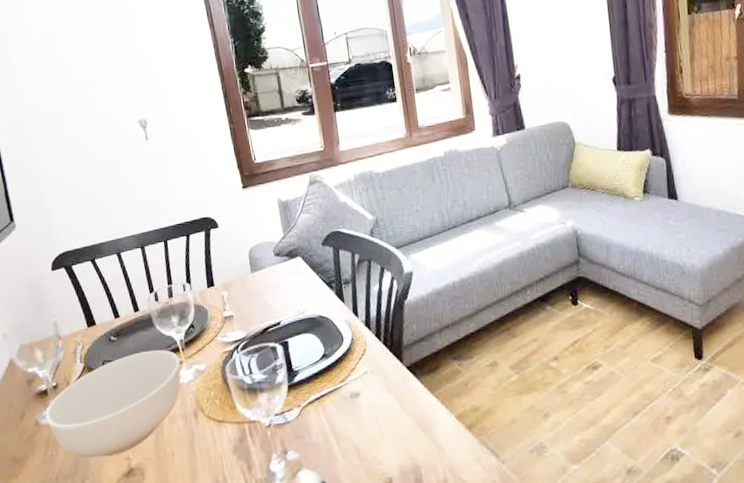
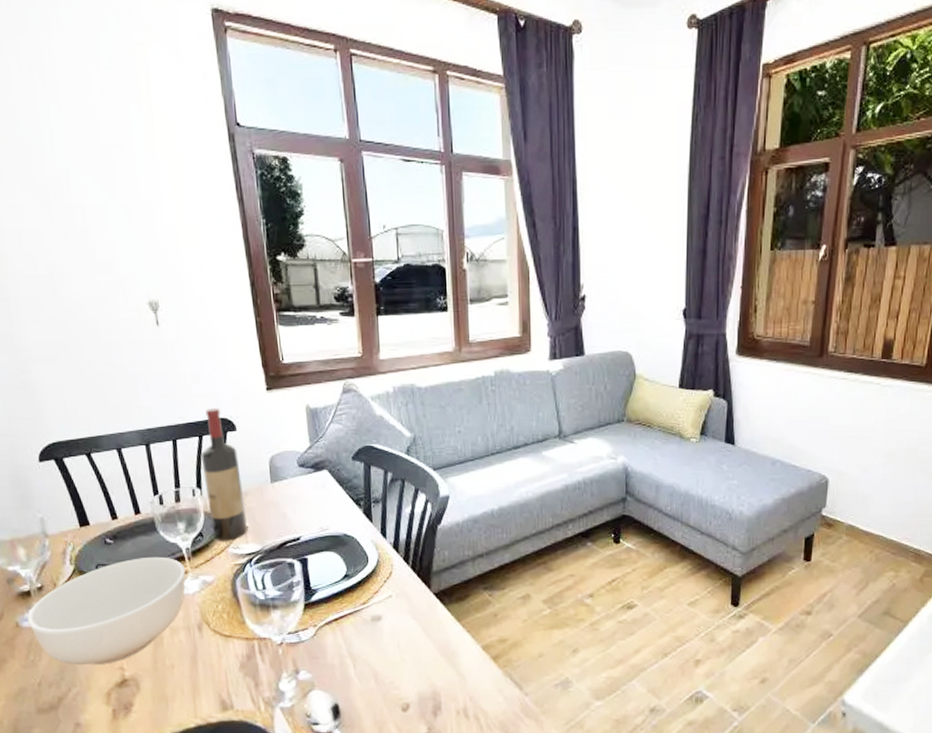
wine bottle: none [188,208,233,331] -> present [200,407,247,541]

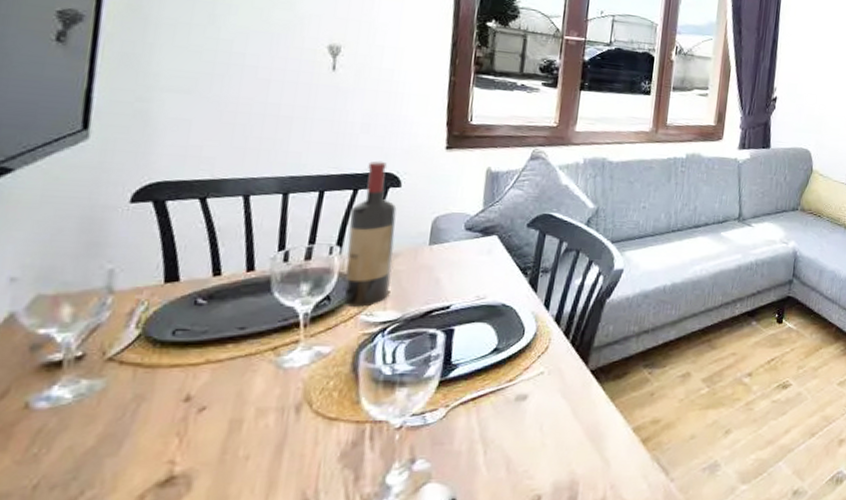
bowl: present [27,556,186,665] -> none [44,322,297,459]

